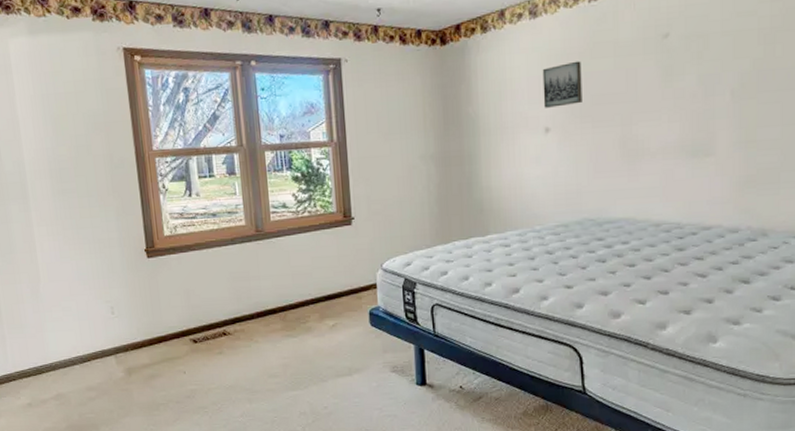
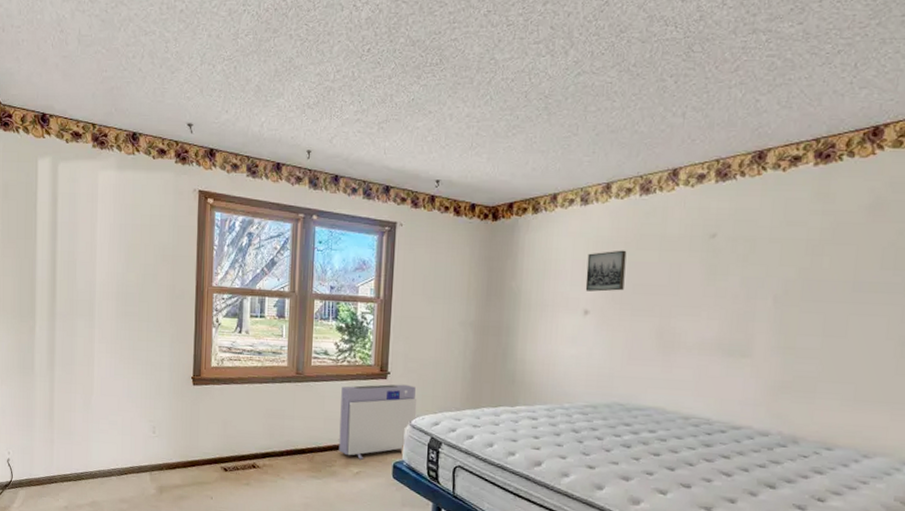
air purifier: none [306,228,387,311] -> present [338,384,417,460]

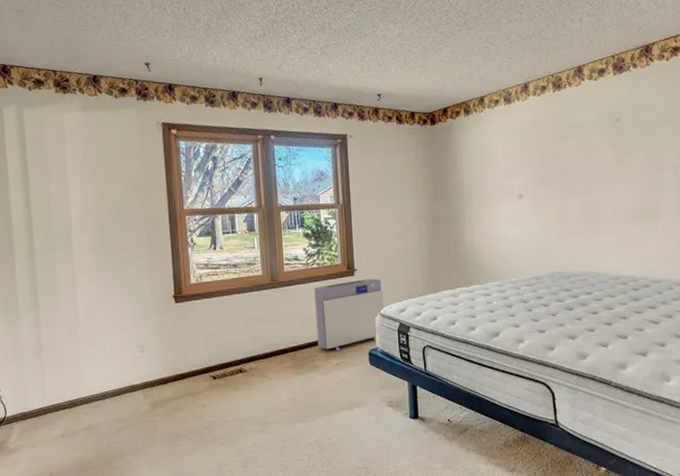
wall art: present [585,250,627,292] -> none [516,139,550,178]

